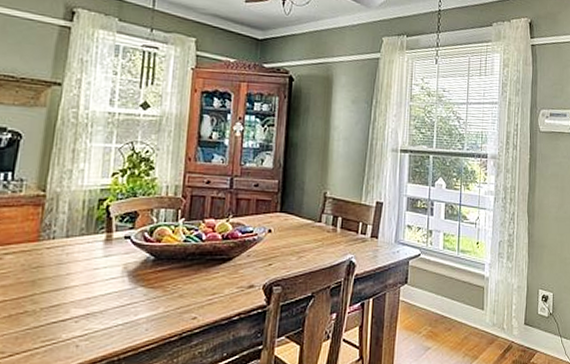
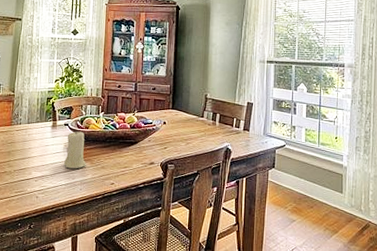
candle: none [122,246,156,301] -> present [64,131,86,169]

